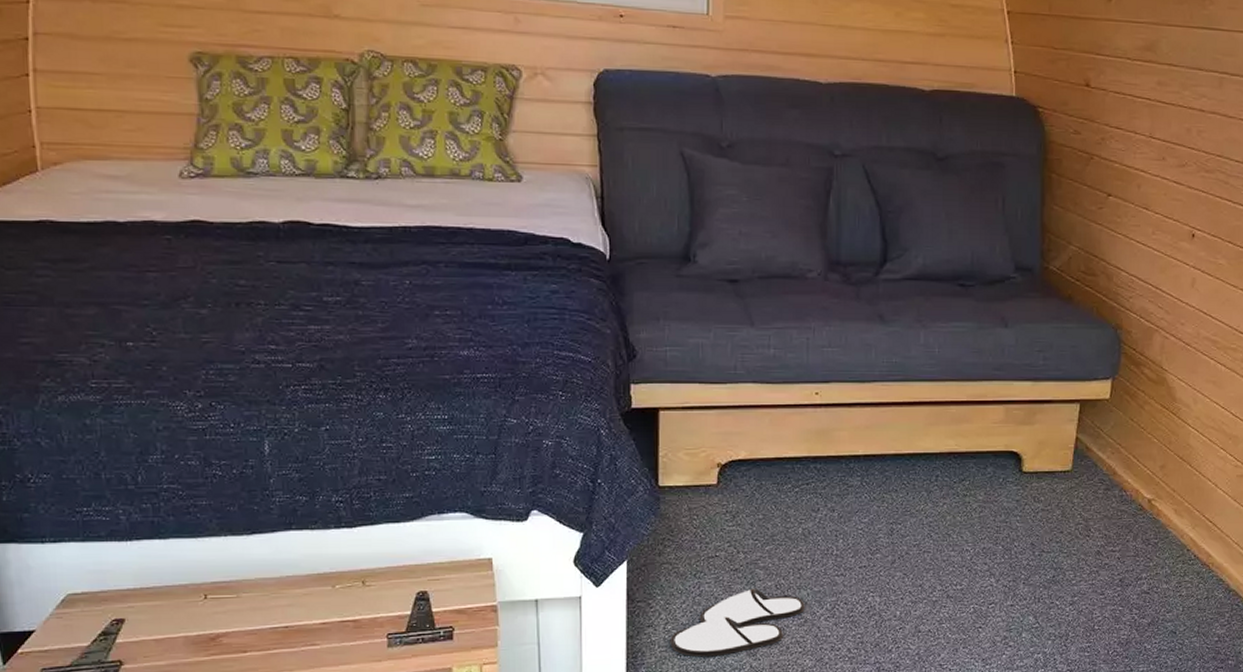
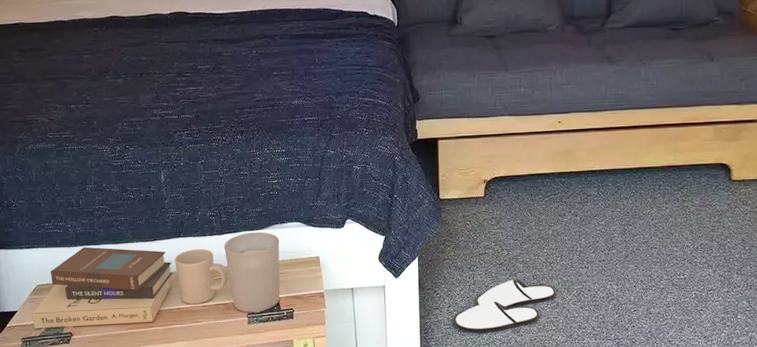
books: none [59,541,278,656] -> present [32,246,173,329]
mug: none [282,546,361,621] -> present [175,249,228,304]
candle holder: none [355,524,437,632] -> present [223,231,280,313]

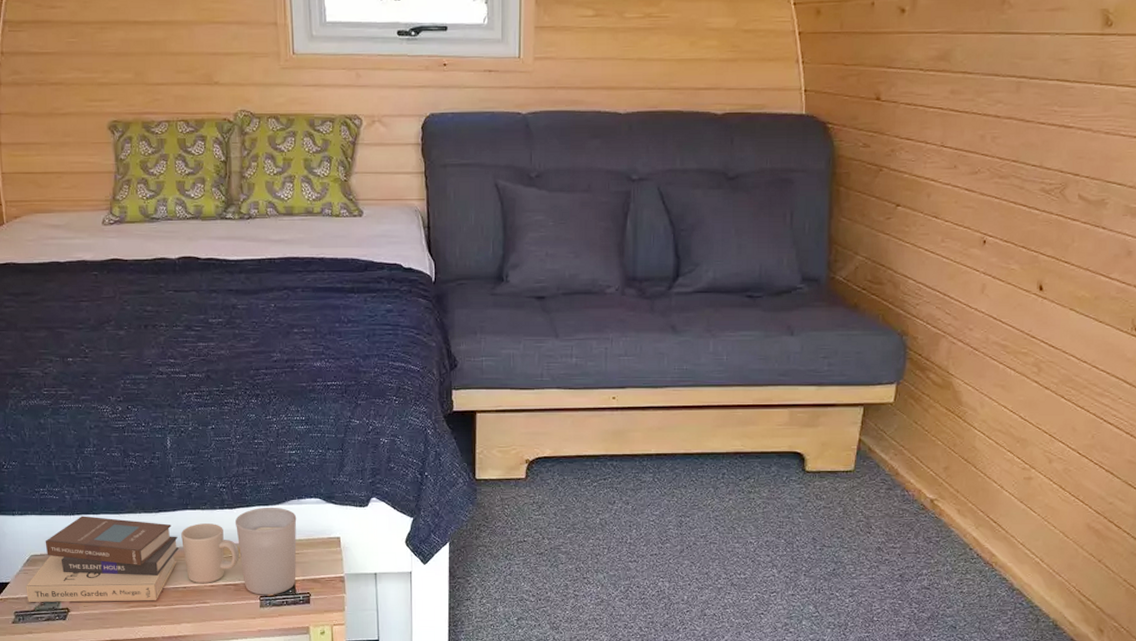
slippers: present [452,278,556,333] -> none [485,570,601,628]

